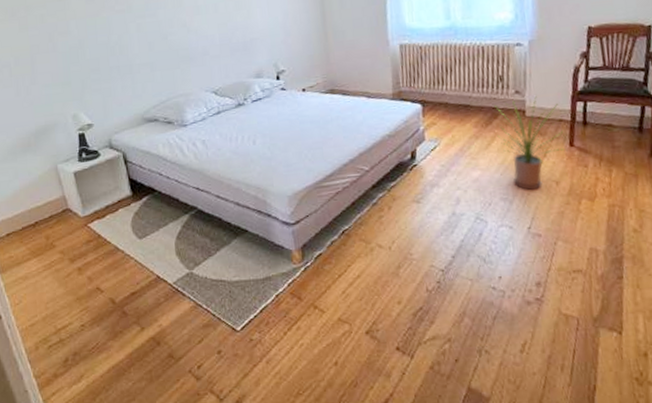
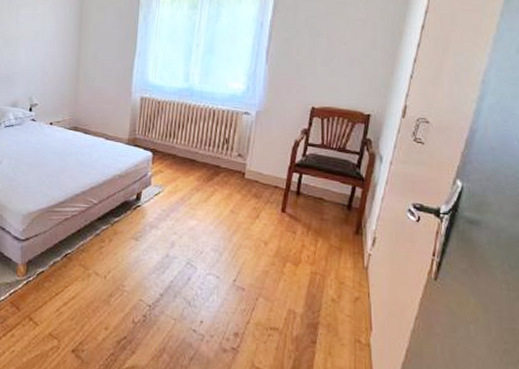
house plant: present [495,96,568,191] -> none [216,161,279,247]

